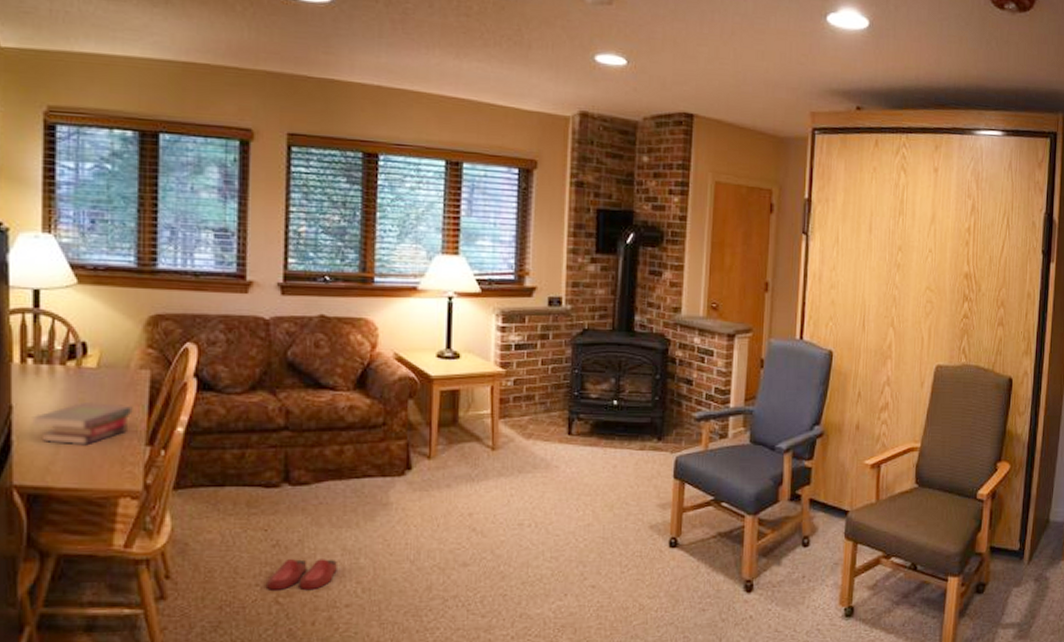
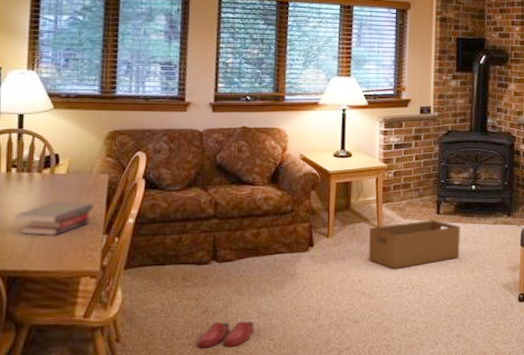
storage basket: none [480,442,597,503] -> present [368,220,460,270]

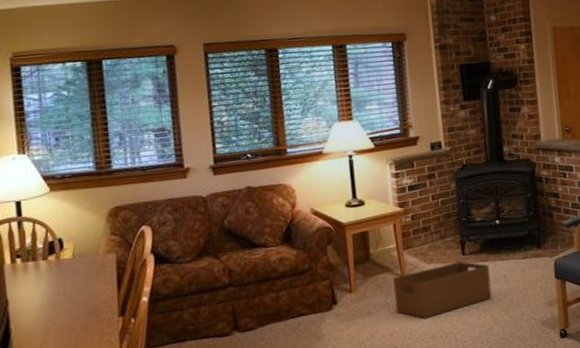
books: present [13,201,94,236] -> none [25,285,105,327]

